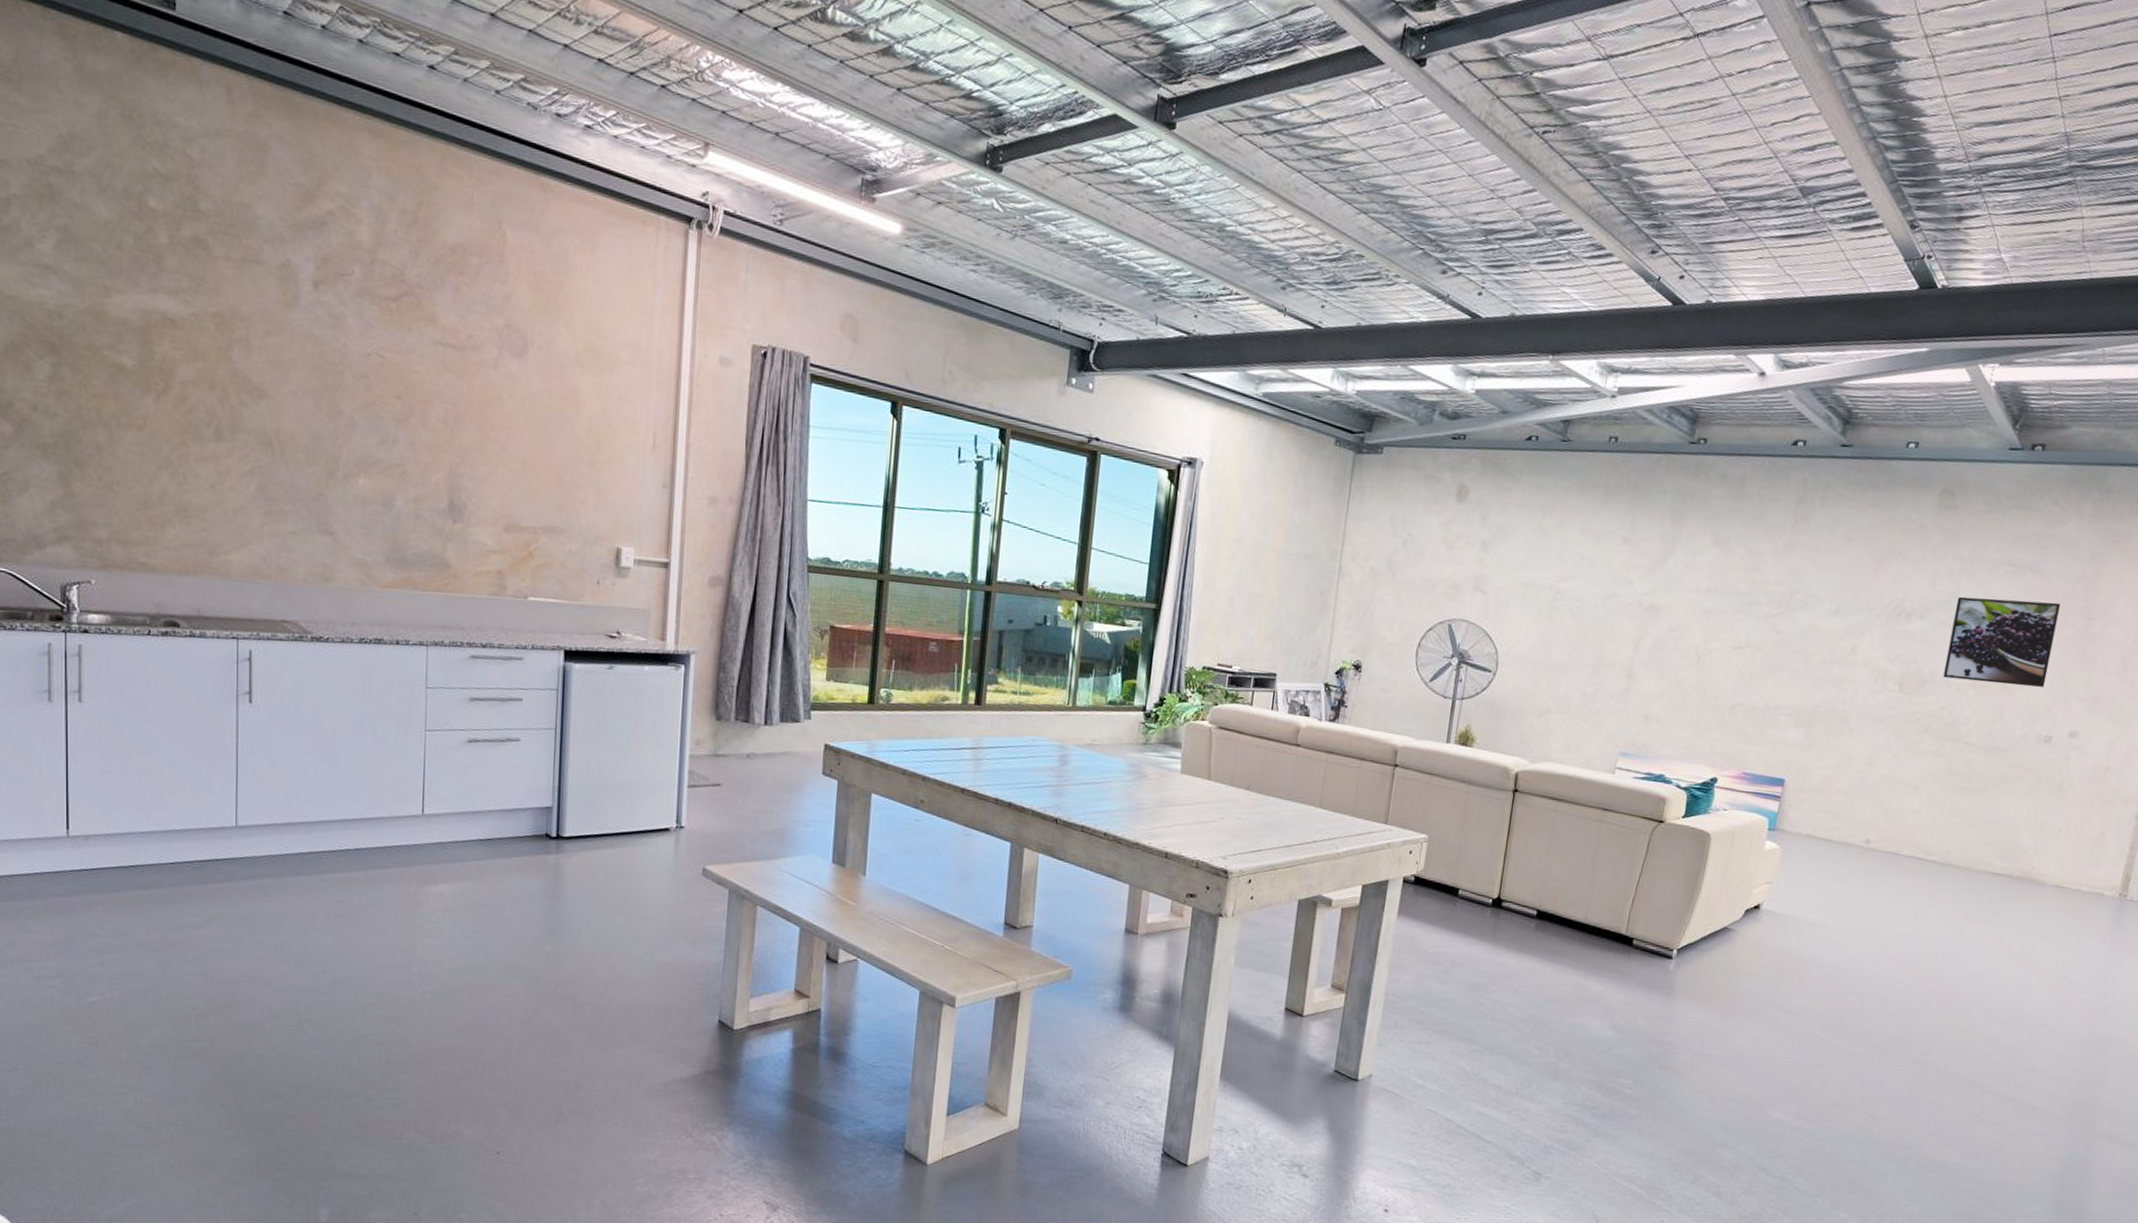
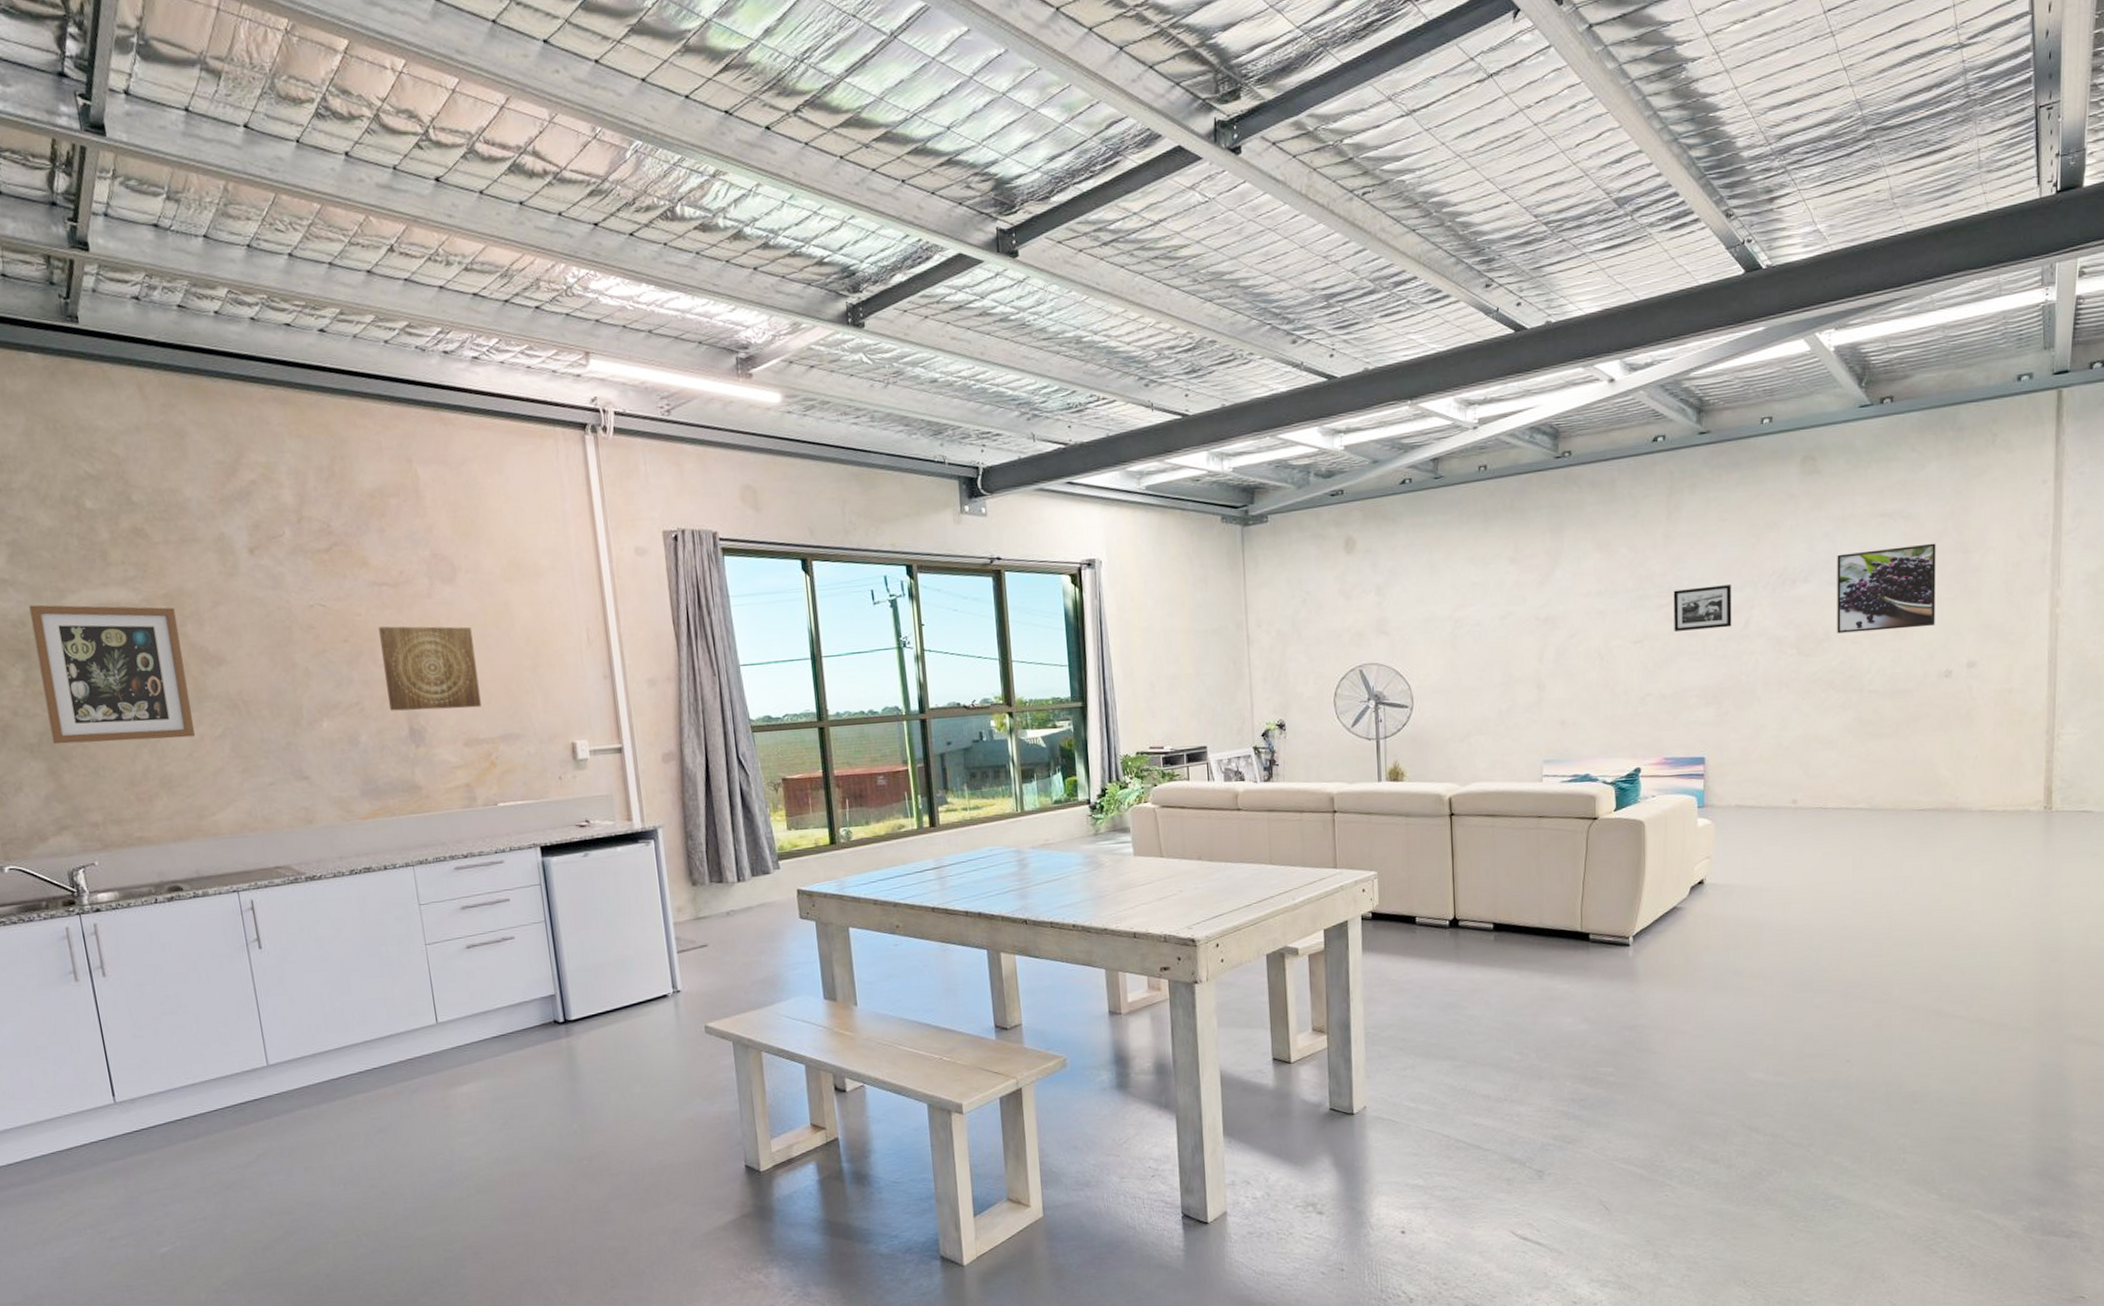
wall art: none [69,297,225,468] -> present [29,604,196,745]
wall art: none [432,390,533,493] -> present [379,626,482,711]
picture frame: none [1778,602,1845,651] -> present [1673,585,1732,631]

